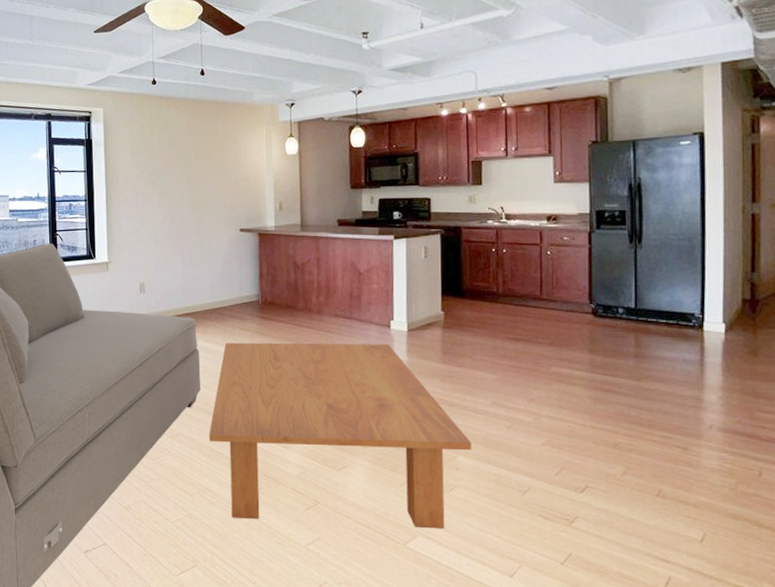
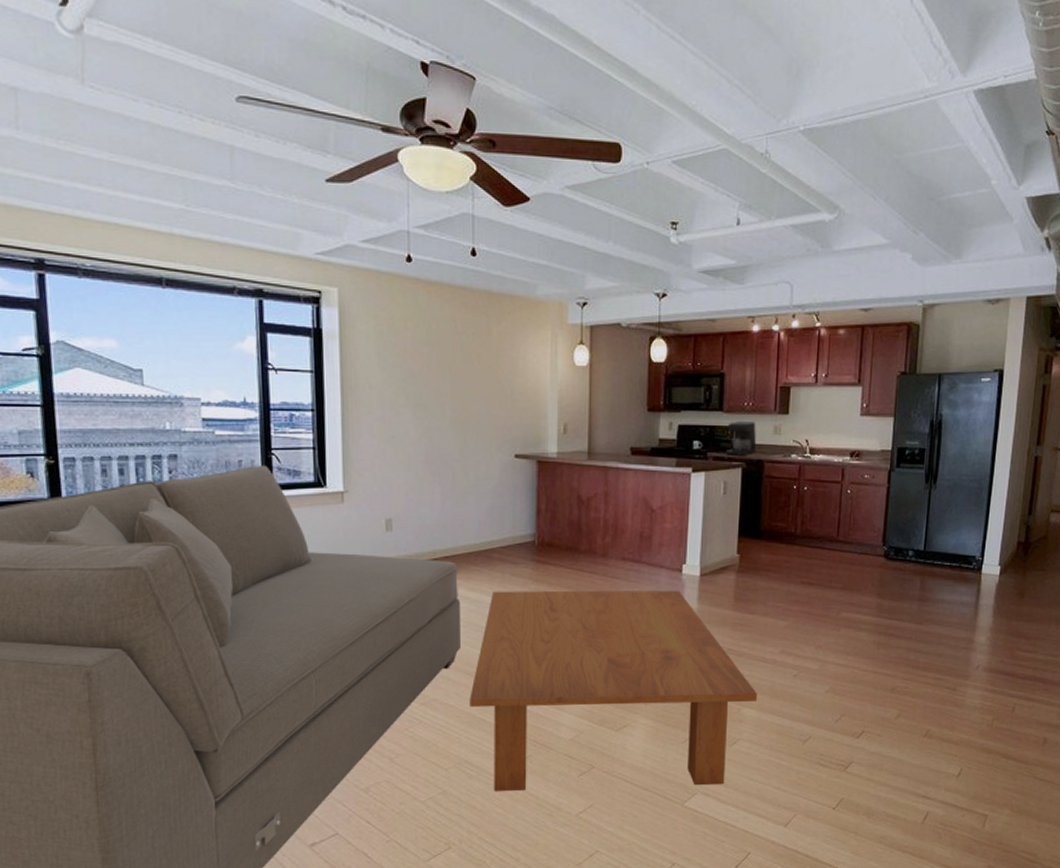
coffee maker: none [425,192,454,224] -> present [726,420,757,457]

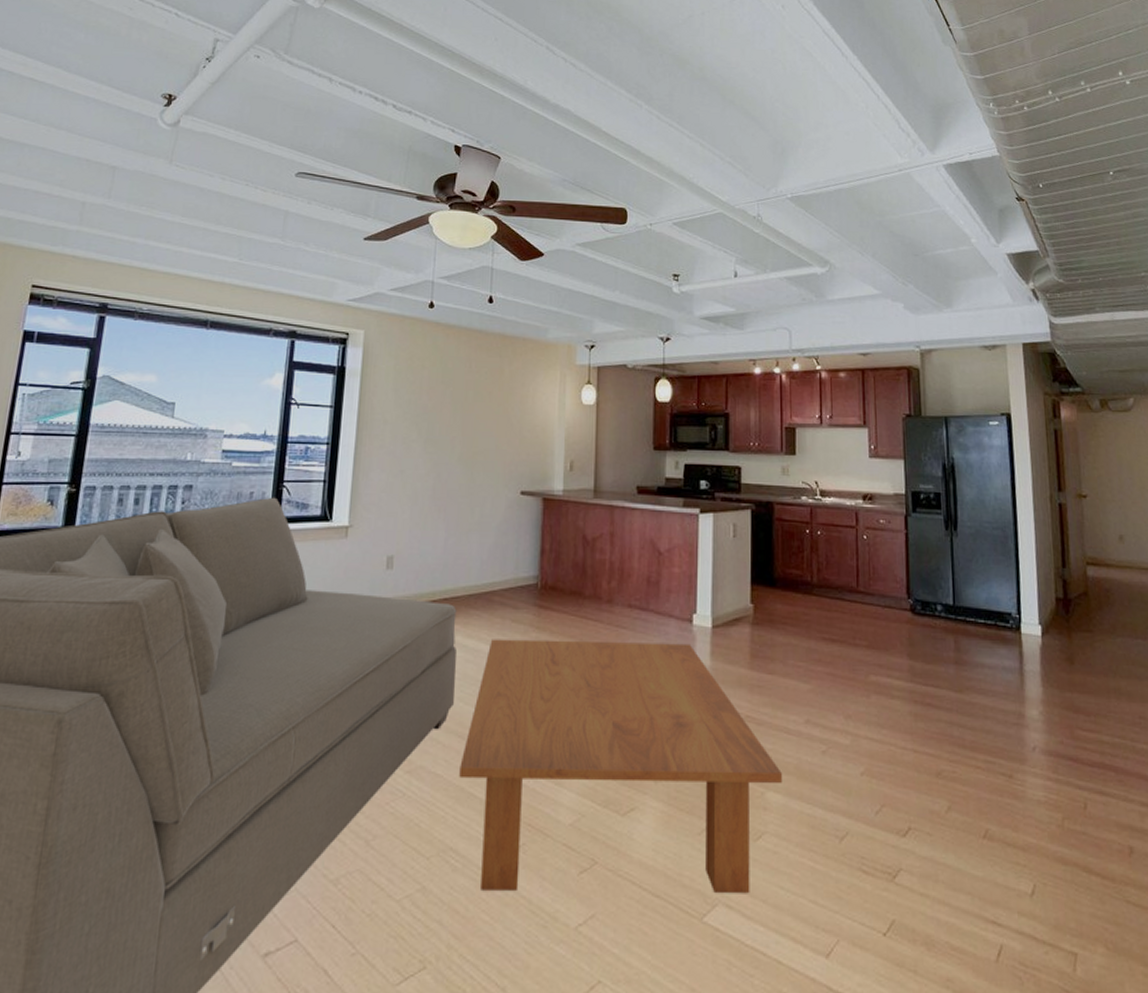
coffee maker: present [726,420,757,457] -> none [734,460,765,498]

